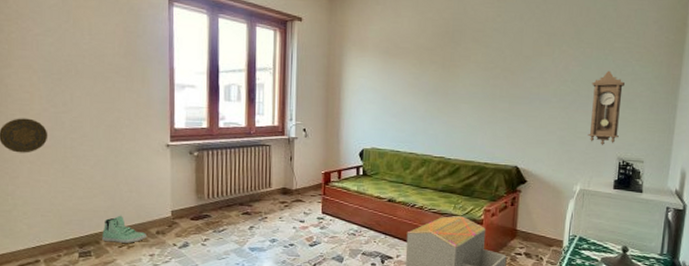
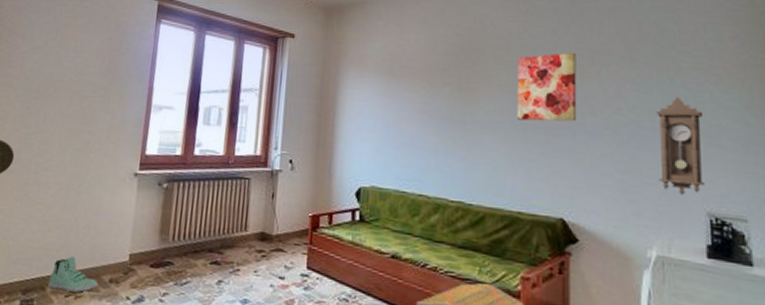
wall art: none [488,34,537,92] -> present [517,52,577,122]

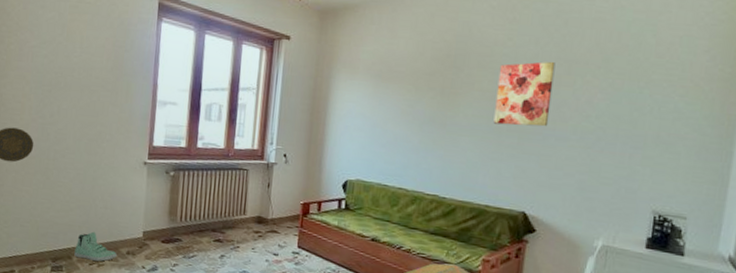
pendulum clock: present [656,96,704,195] -> none [614,106,664,195]

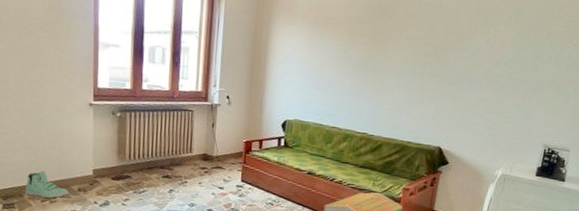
wall art: present [493,61,556,127] -> none [417,11,474,72]

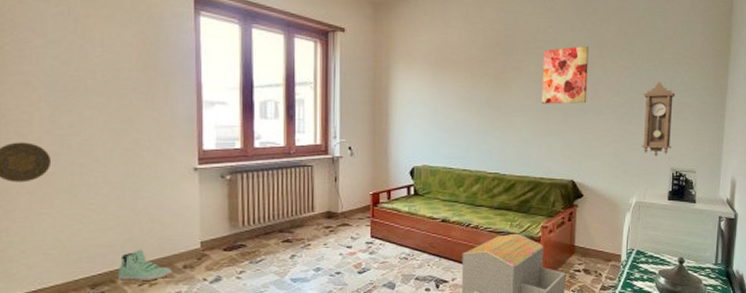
wall art: none [417,11,474,72] -> present [542,45,589,104]
pendulum clock: none [515,54,560,131] -> present [641,81,675,156]

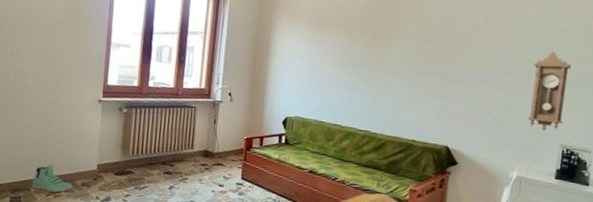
wall art: present [542,45,589,104] -> none [419,10,475,69]

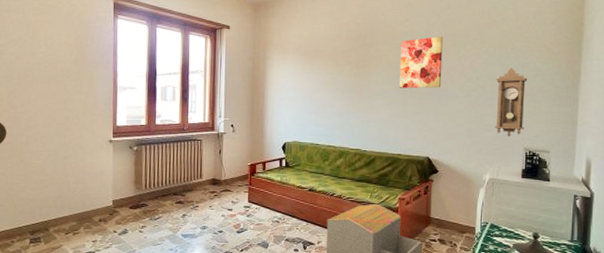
sneaker: present [32,164,73,193] -> none [51,204,90,230]
wall art: none [419,10,475,69] -> present [399,36,443,89]

